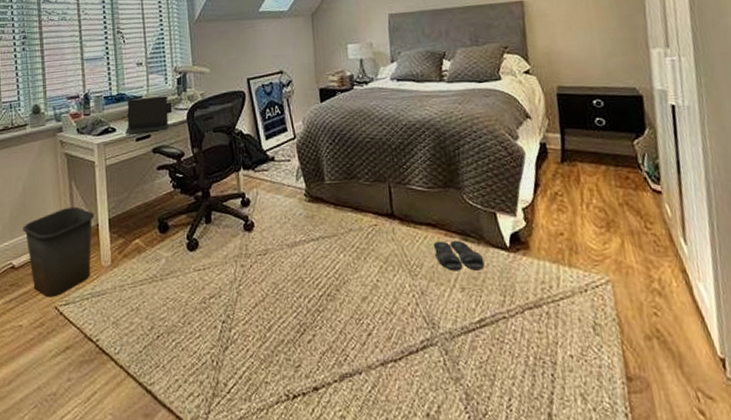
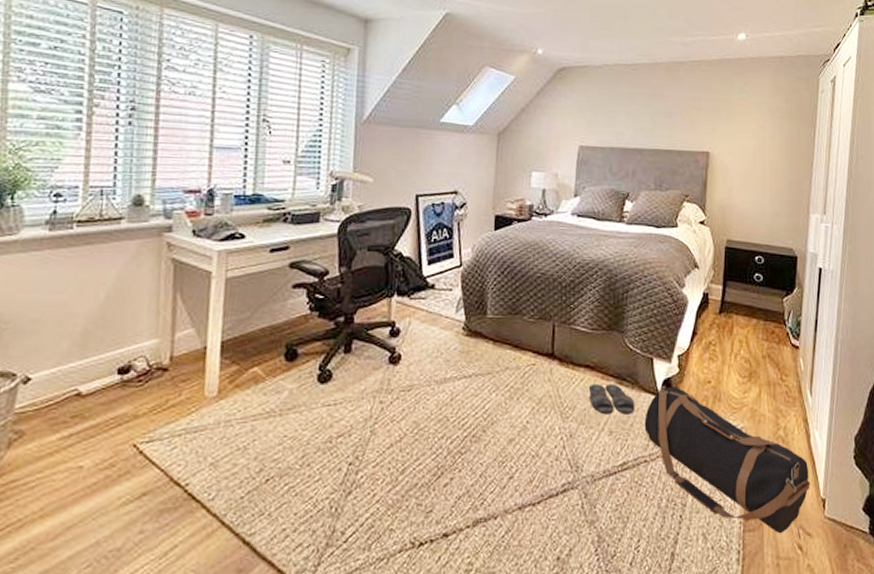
waste bin: present [23,206,95,298] -> none [99,324,203,433]
laptop: present [125,96,169,135] -> none [257,202,317,244]
duffel bag: none [496,240,703,395] -> present [644,386,810,533]

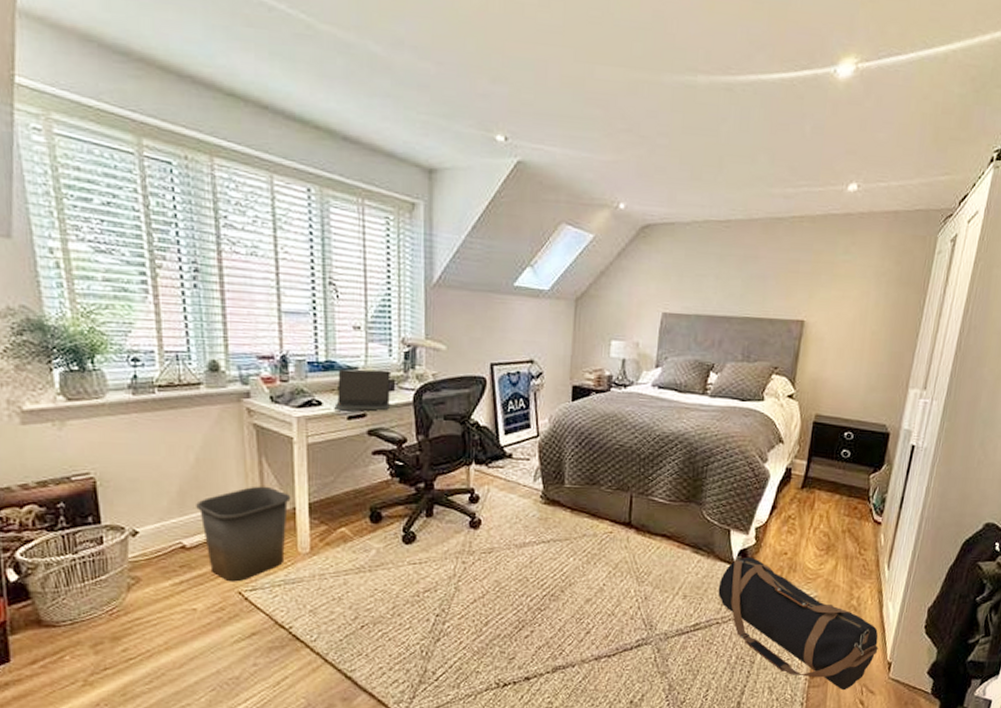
waste bin: none [99,324,203,433] -> present [196,486,291,582]
laptop: none [257,202,317,244] -> present [334,369,390,412]
slippers: present [588,383,635,415] -> none [664,552,710,581]

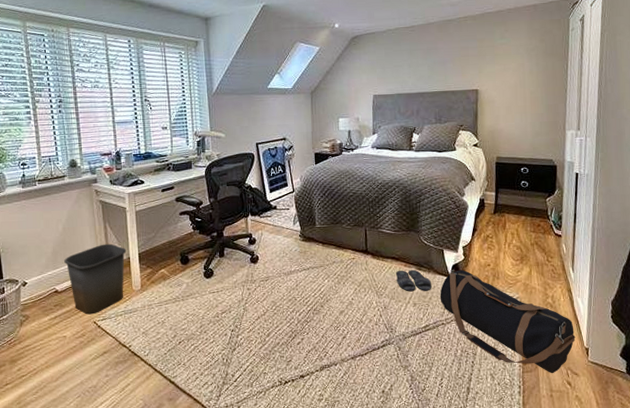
laptop: present [334,369,390,412] -> none [152,155,189,186]
slippers: none [664,552,710,581] -> present [396,269,432,292]

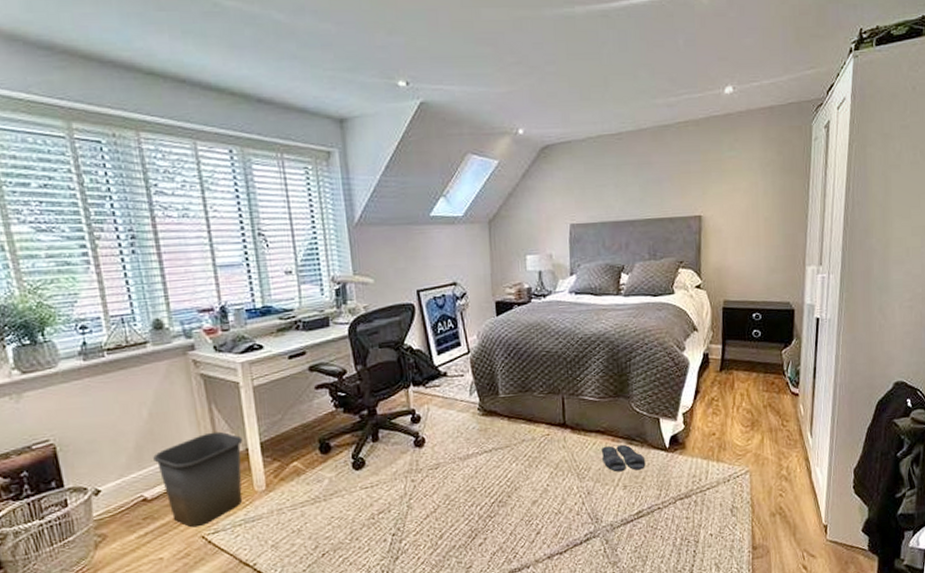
duffel bag: present [440,269,576,373] -> none [655,441,813,557]

